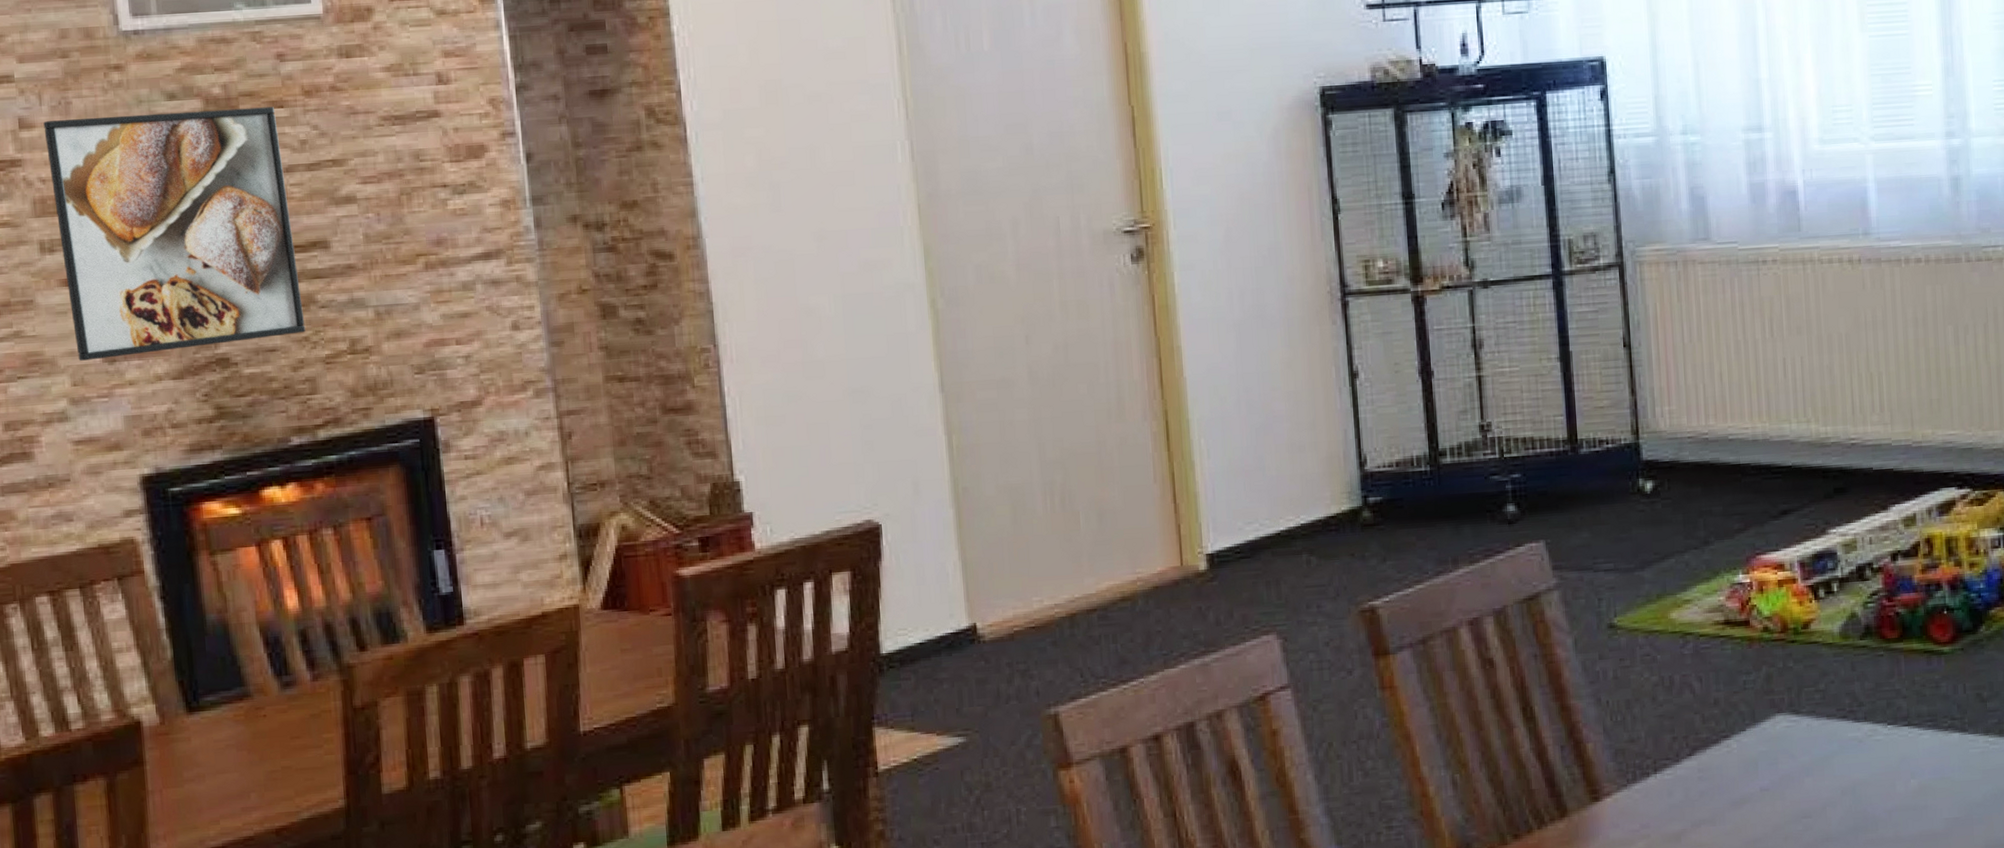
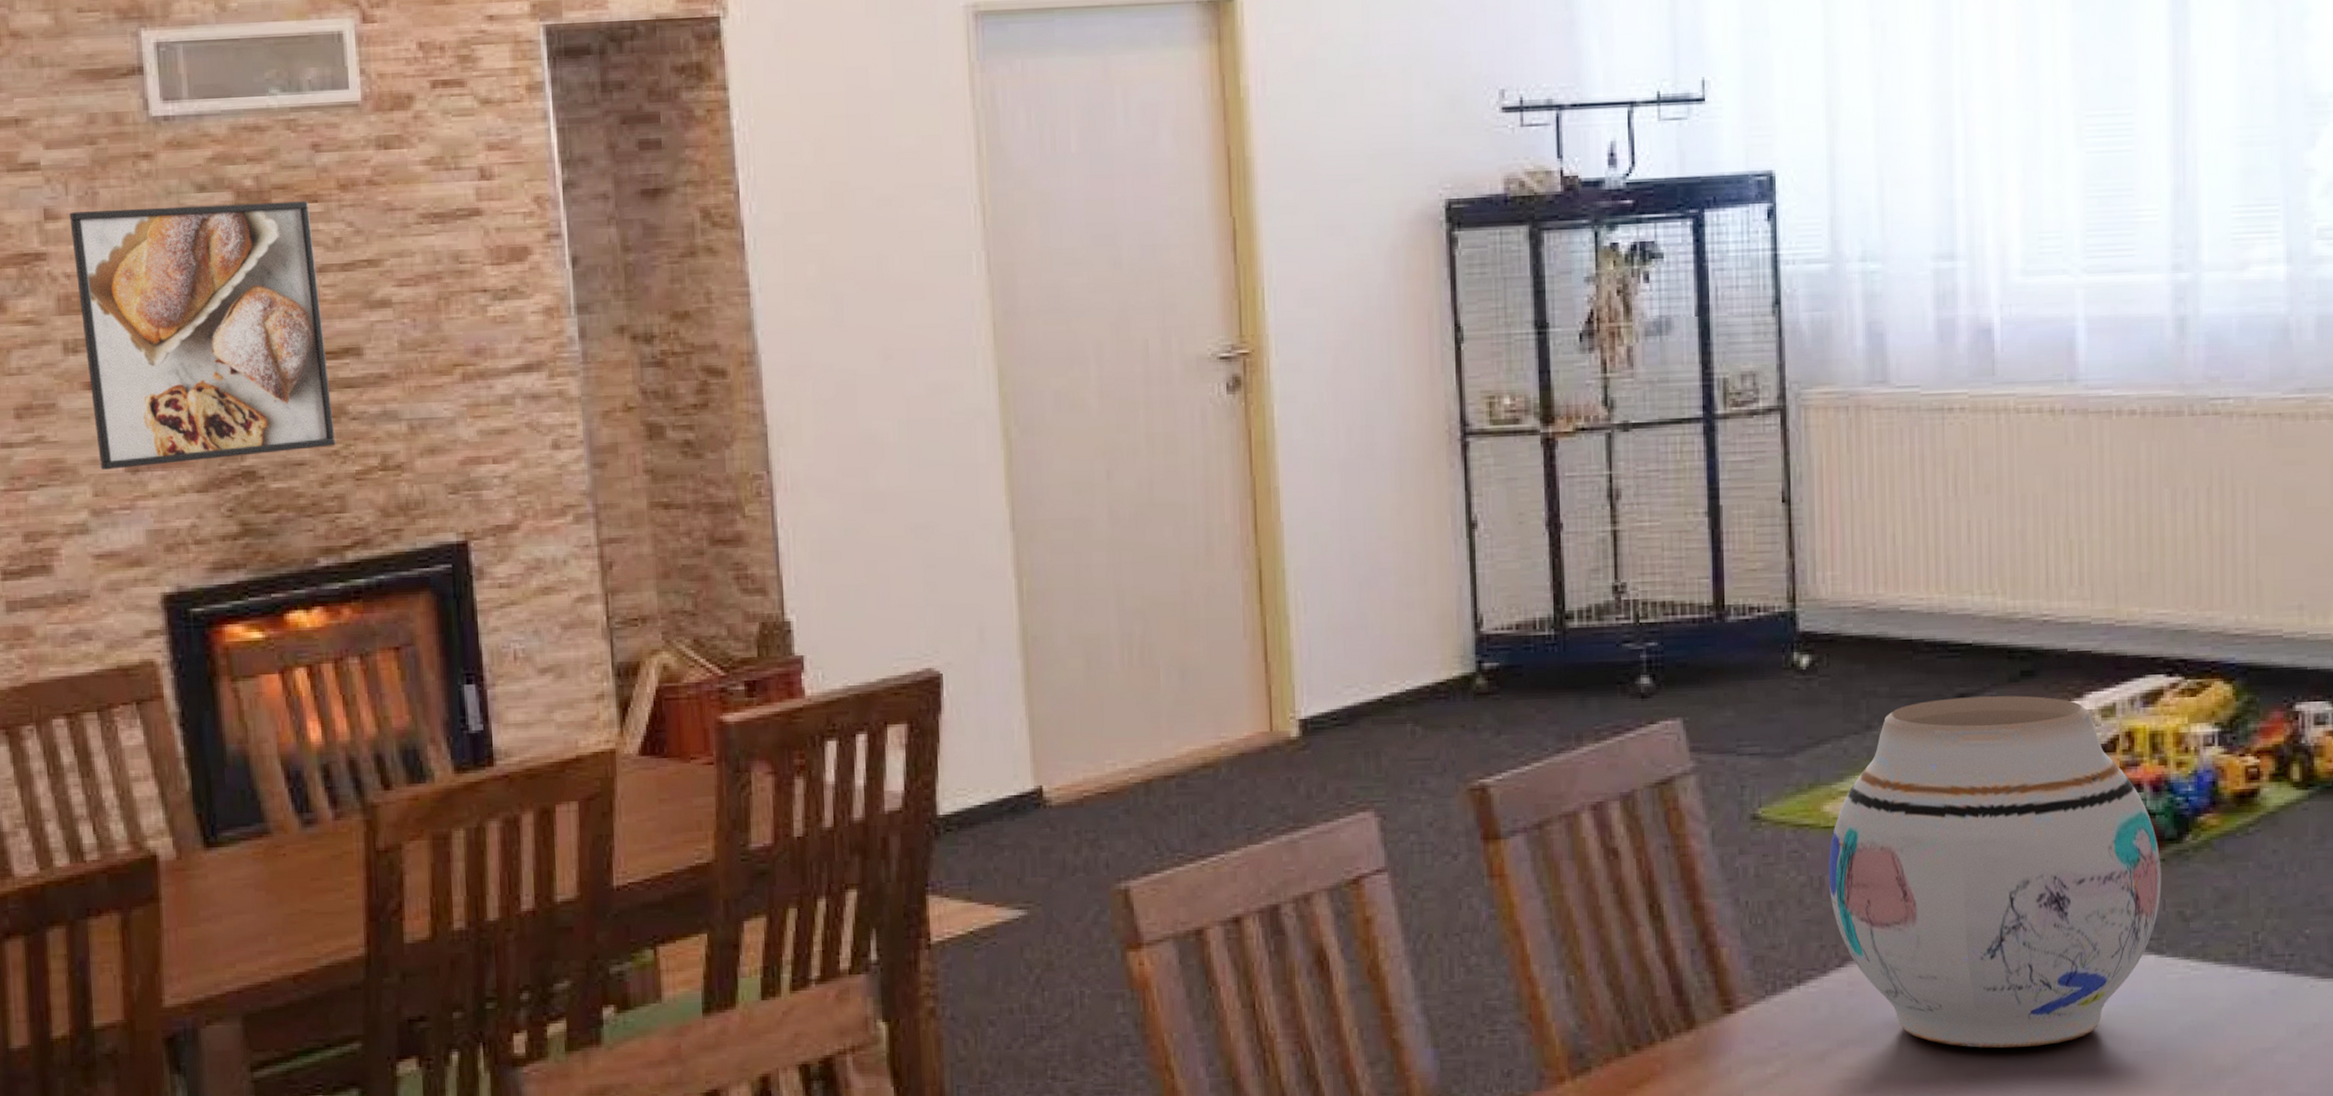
vase: none [1676,510,1962,822] -> present [1828,695,2162,1048]

